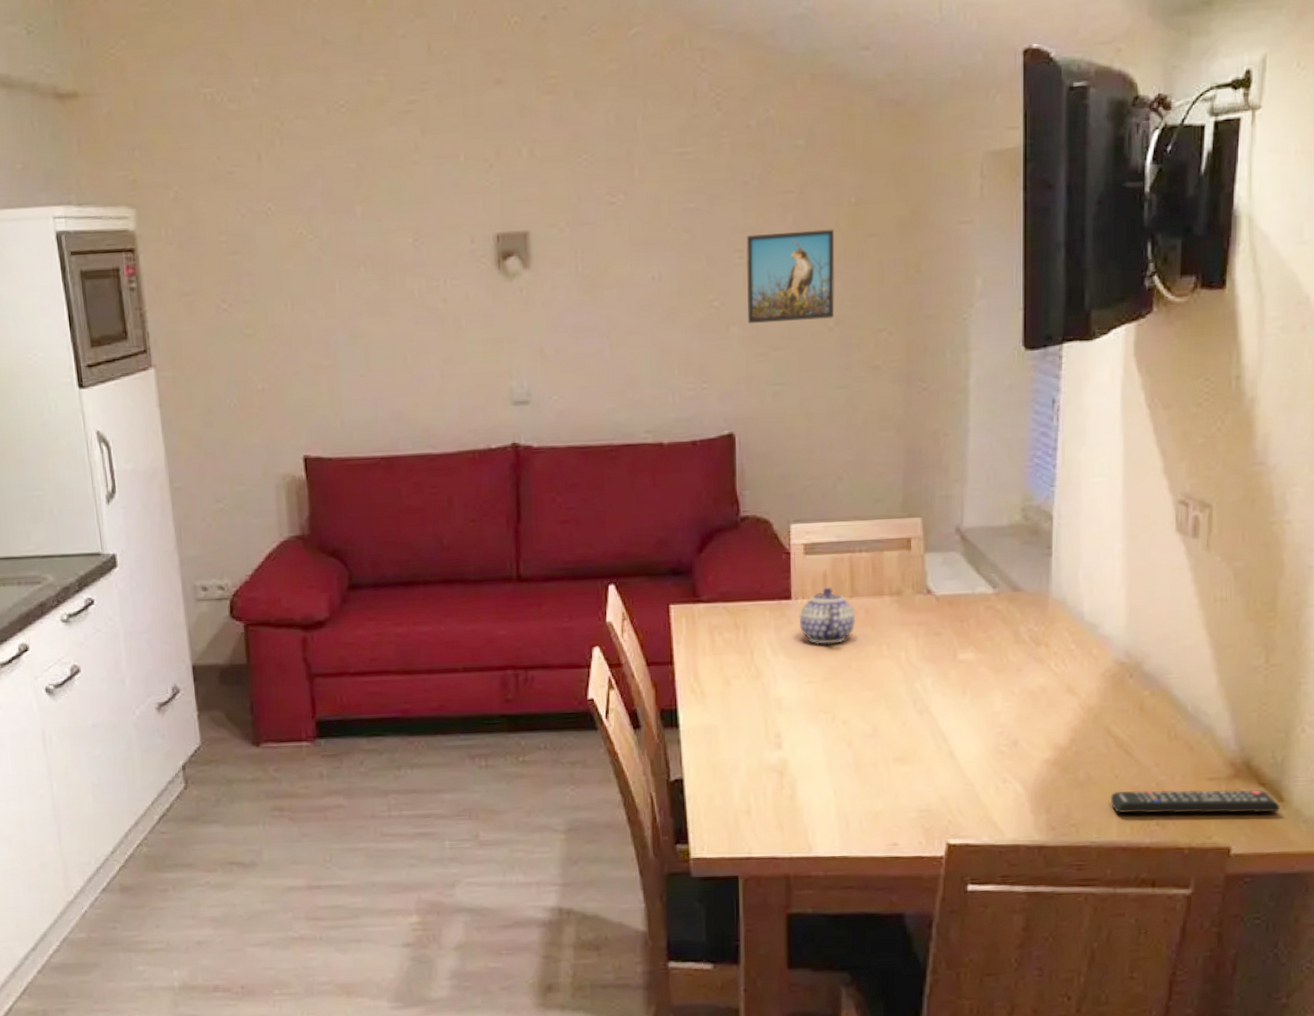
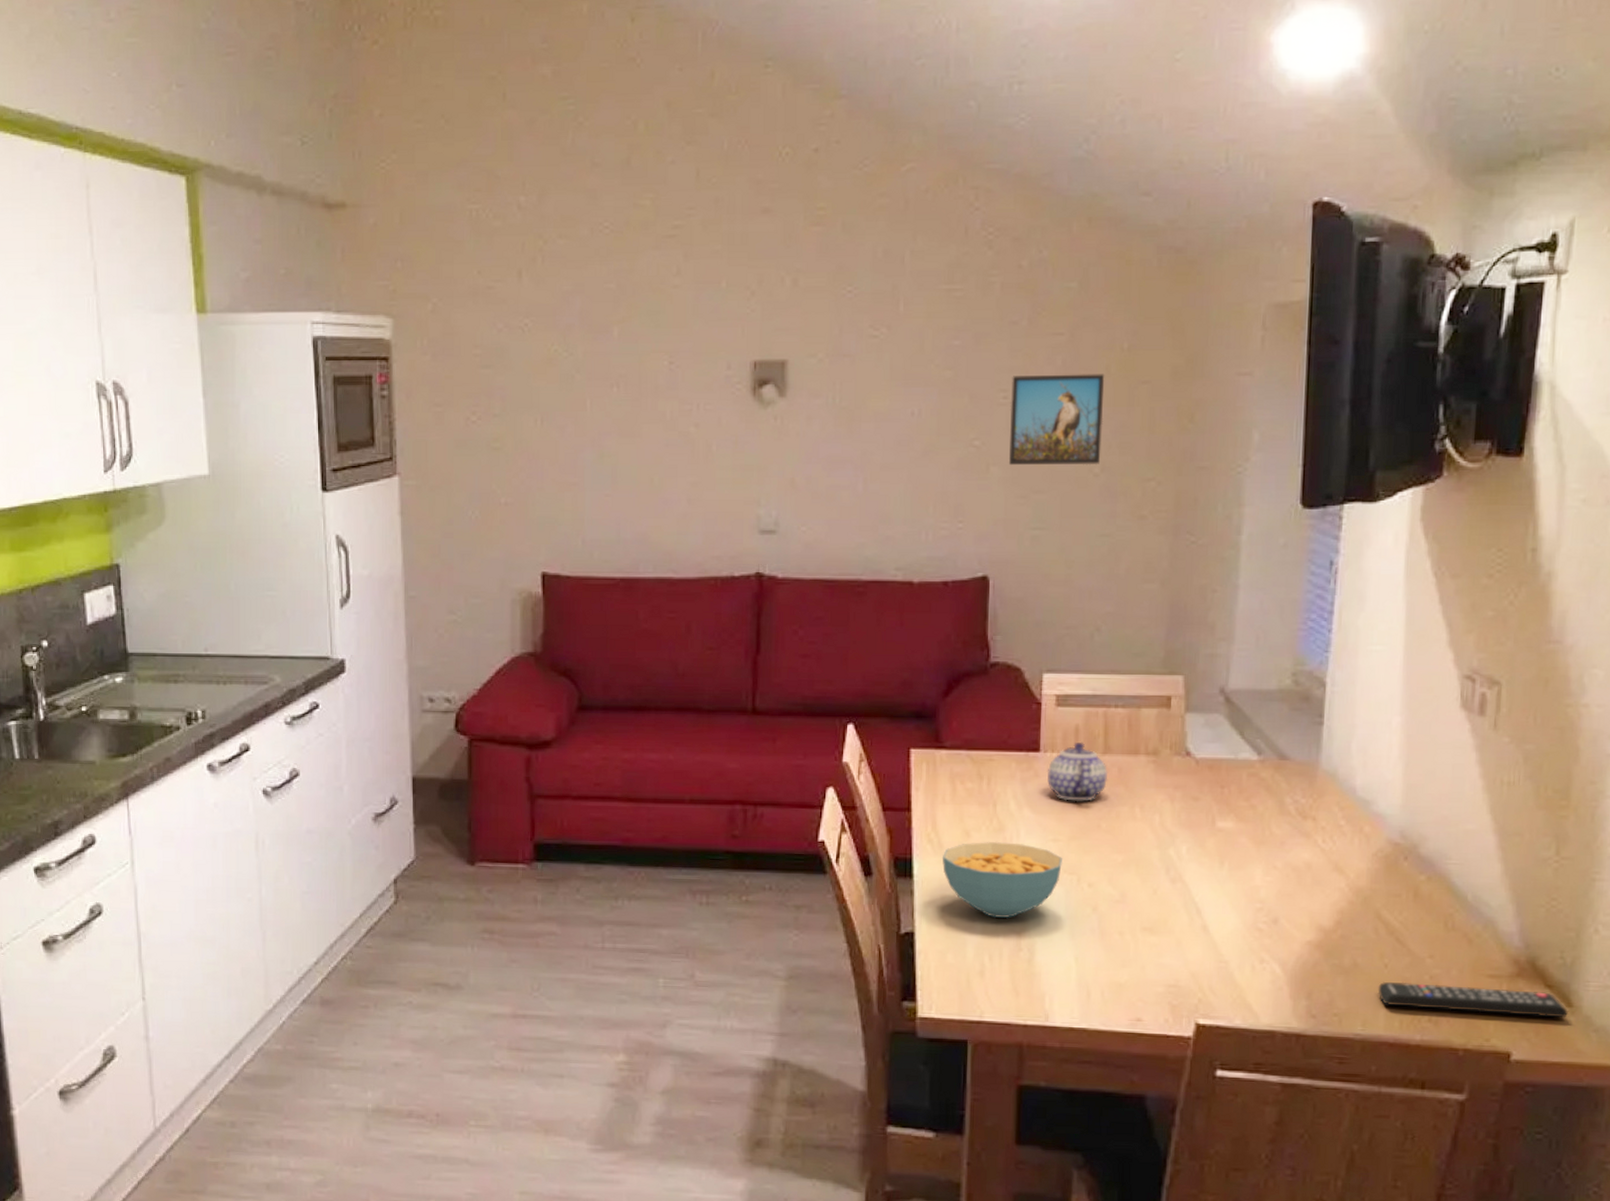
cereal bowl: none [705,687,817,760] -> present [942,841,1062,919]

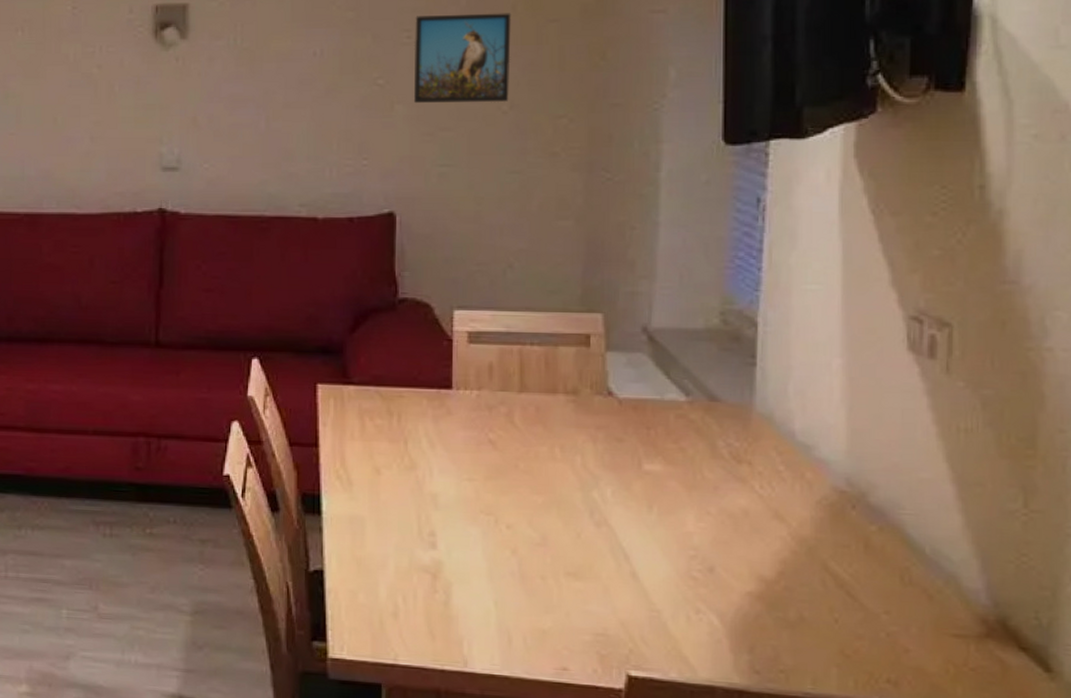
cereal bowl: present [942,841,1062,919] -> none [351,479,478,559]
teapot: present [1047,741,1109,801] -> none [460,379,525,440]
remote control: present [1377,982,1569,1018] -> none [828,638,1049,684]

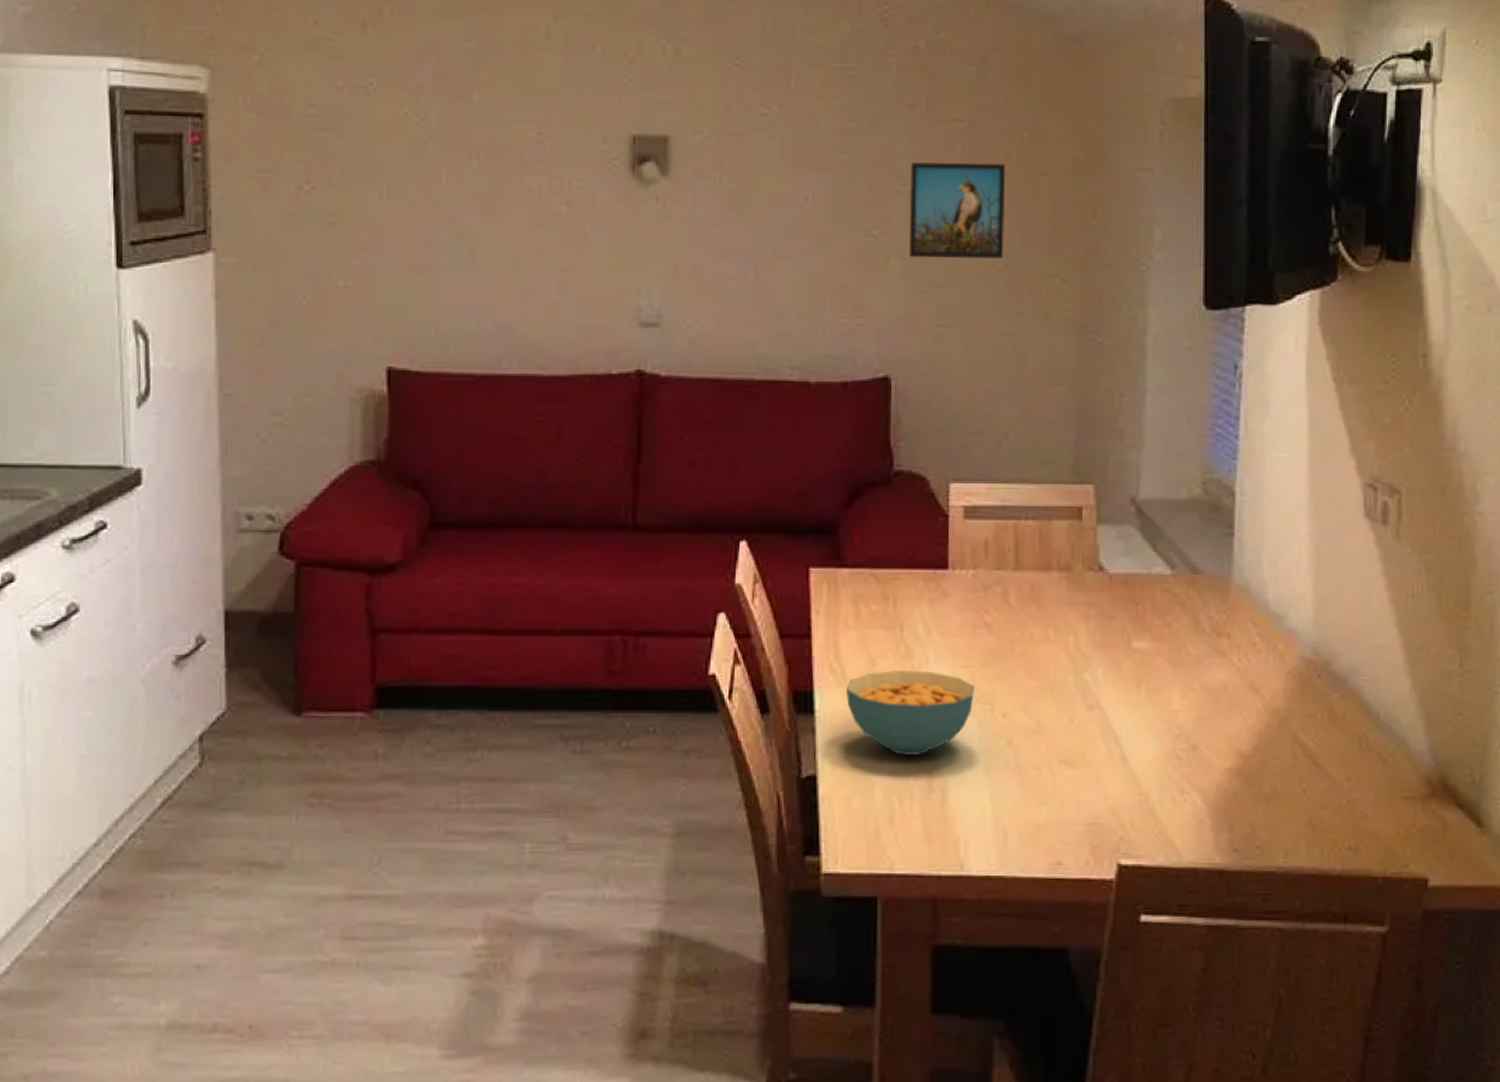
cereal bowl: none [351,479,478,559] -> present [845,669,974,756]

